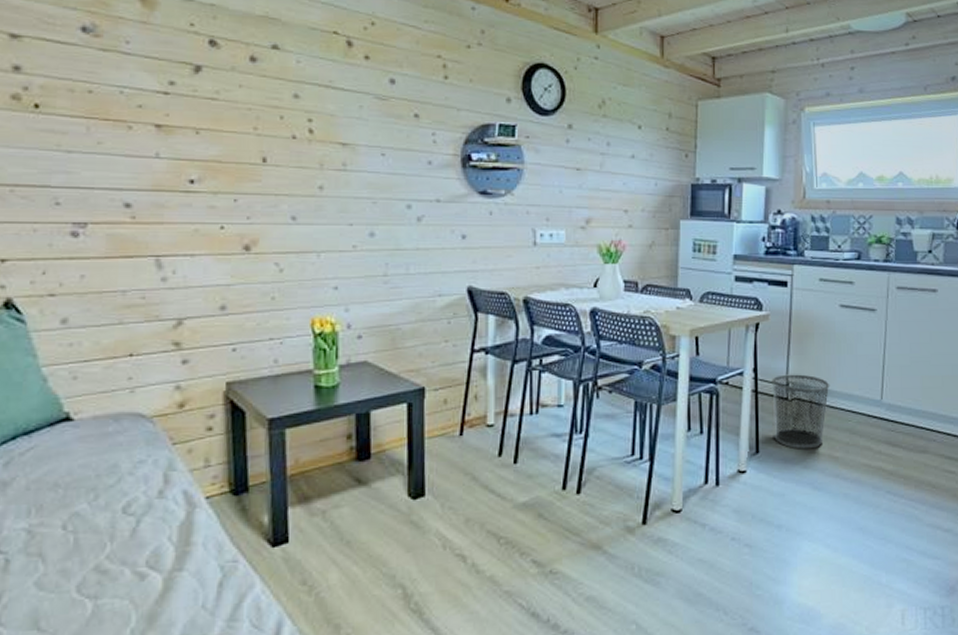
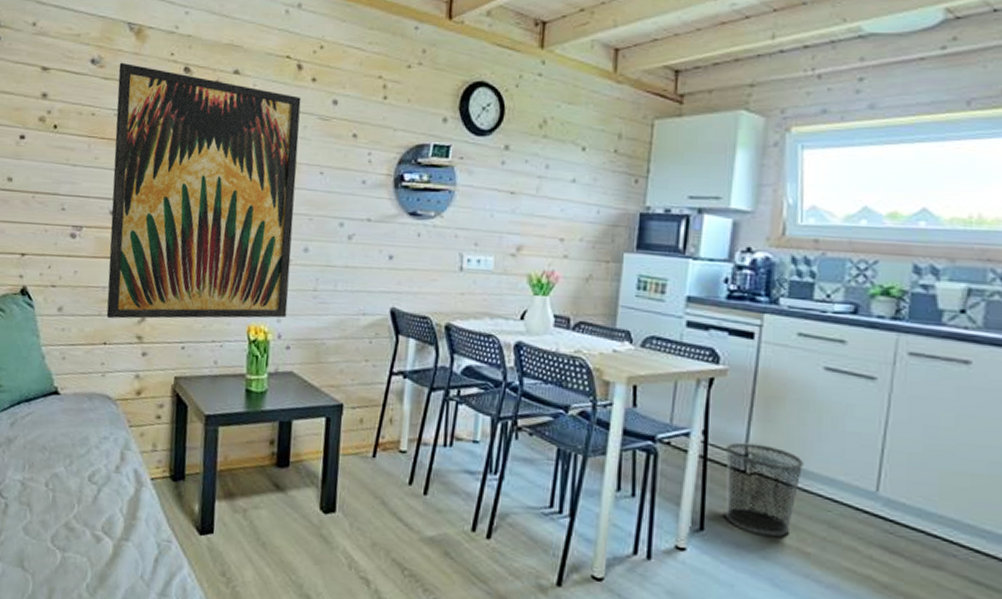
wall art: none [121,31,356,327] -> present [106,62,301,319]

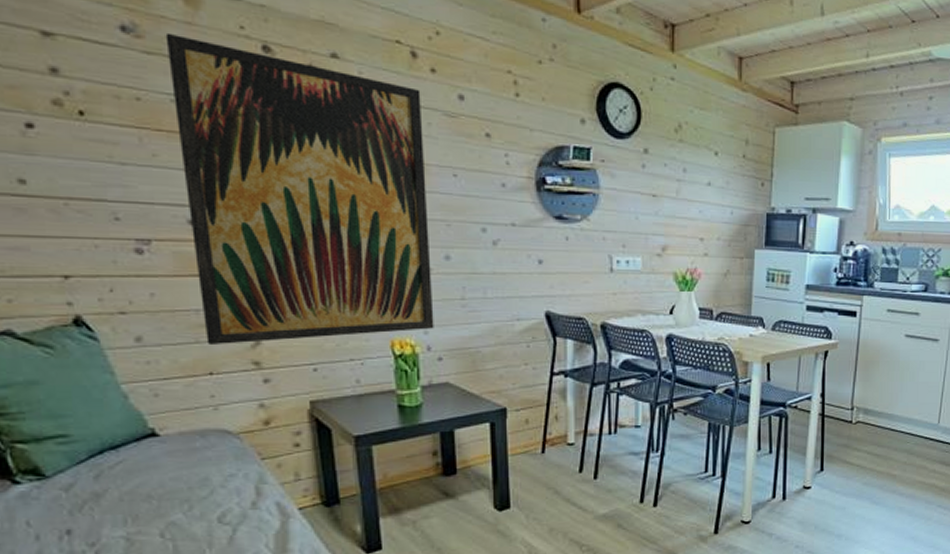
waste bin: present [724,442,805,537] -> none [838,399,892,467]

